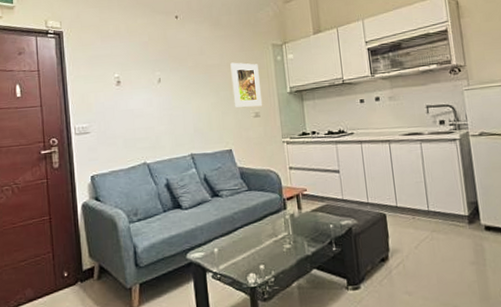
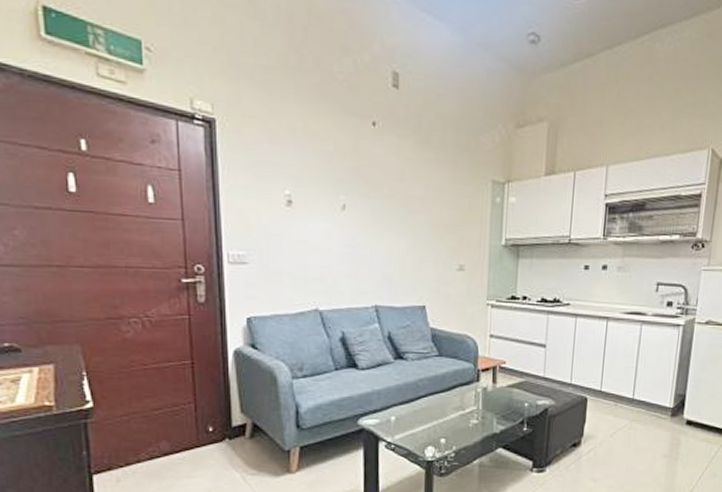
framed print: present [230,62,263,108] -> none [435,197,471,258]

